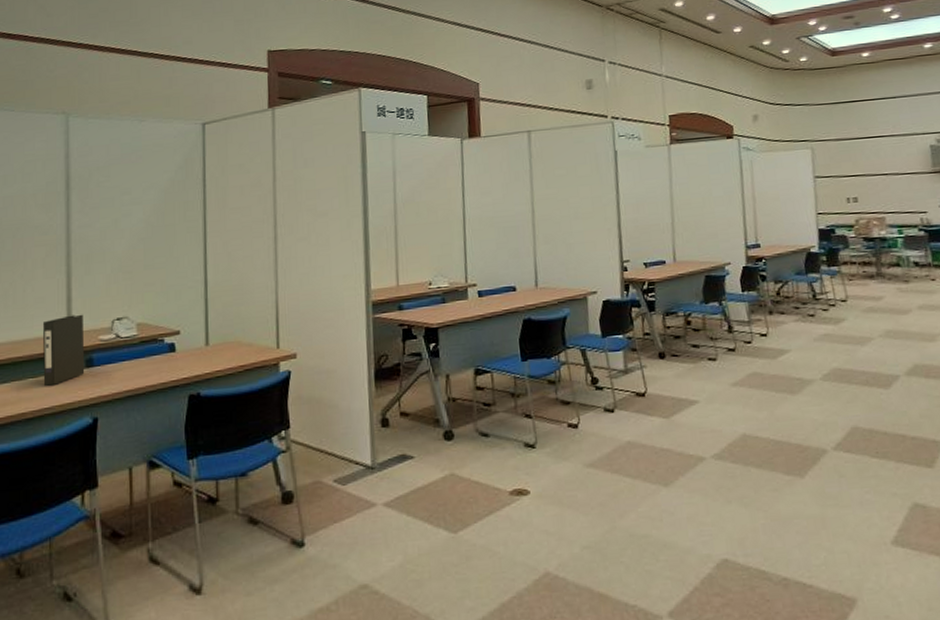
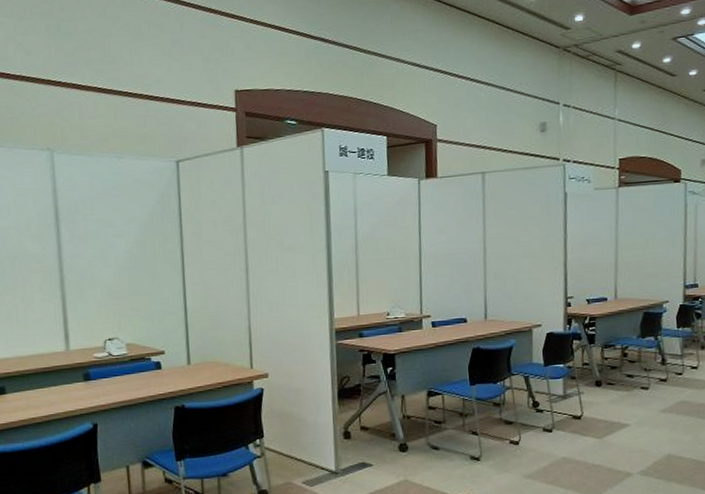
binder: present [43,314,85,386] -> none [44,334,84,396]

